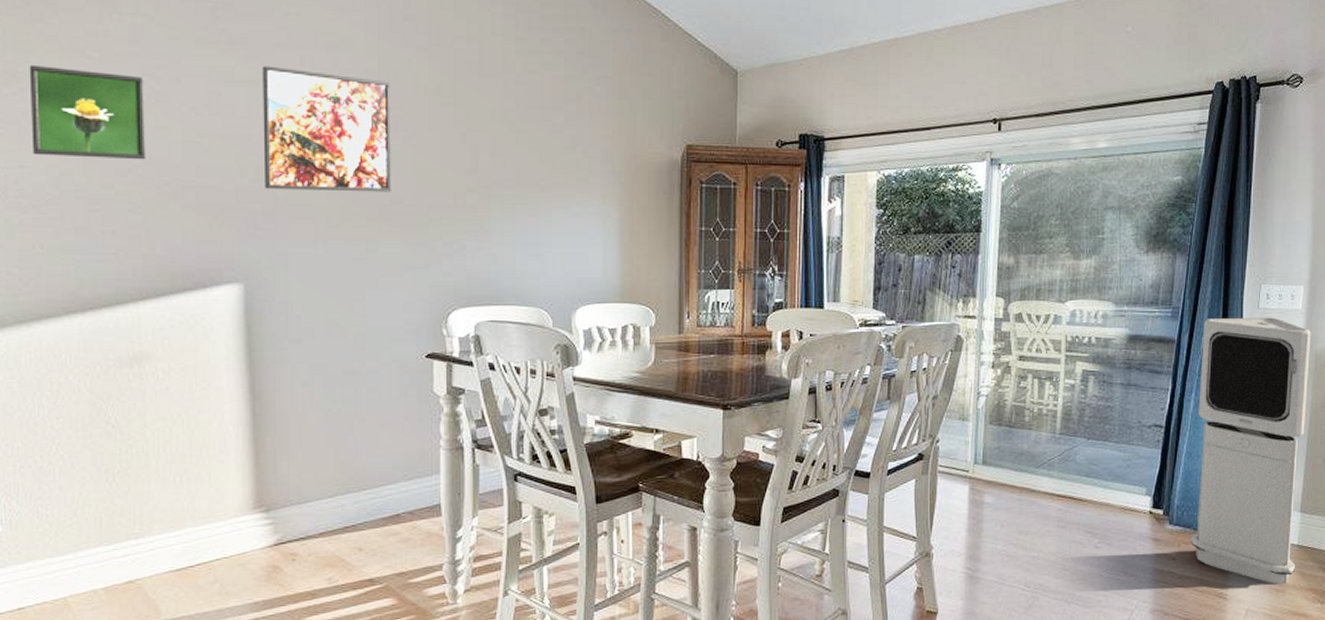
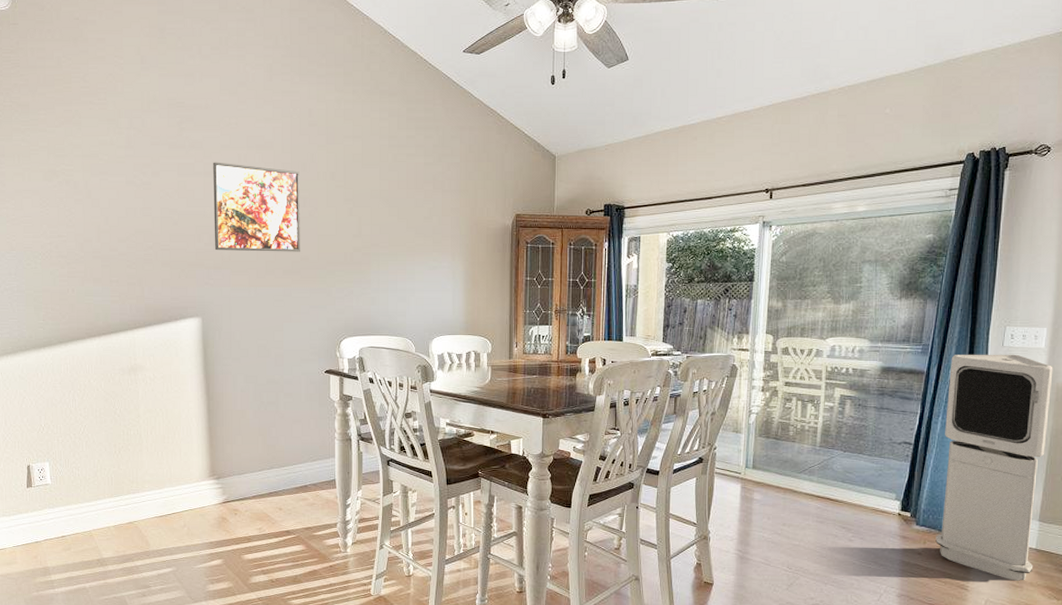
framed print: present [29,64,147,160] -> none [64,165,138,231]

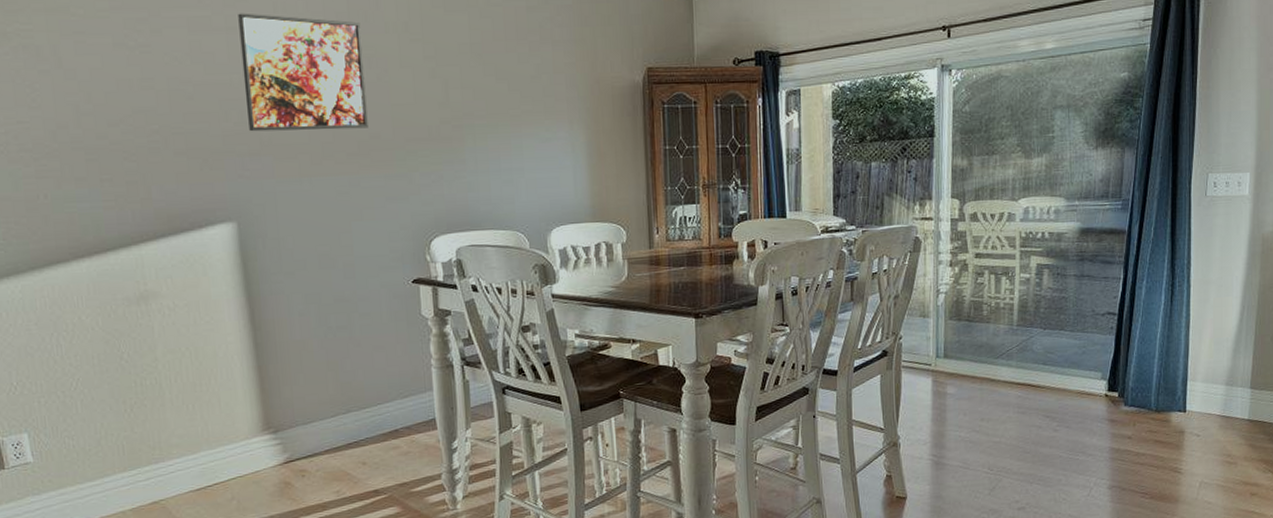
air purifier: present [935,354,1053,581] -> none [1145,204,1258,457]

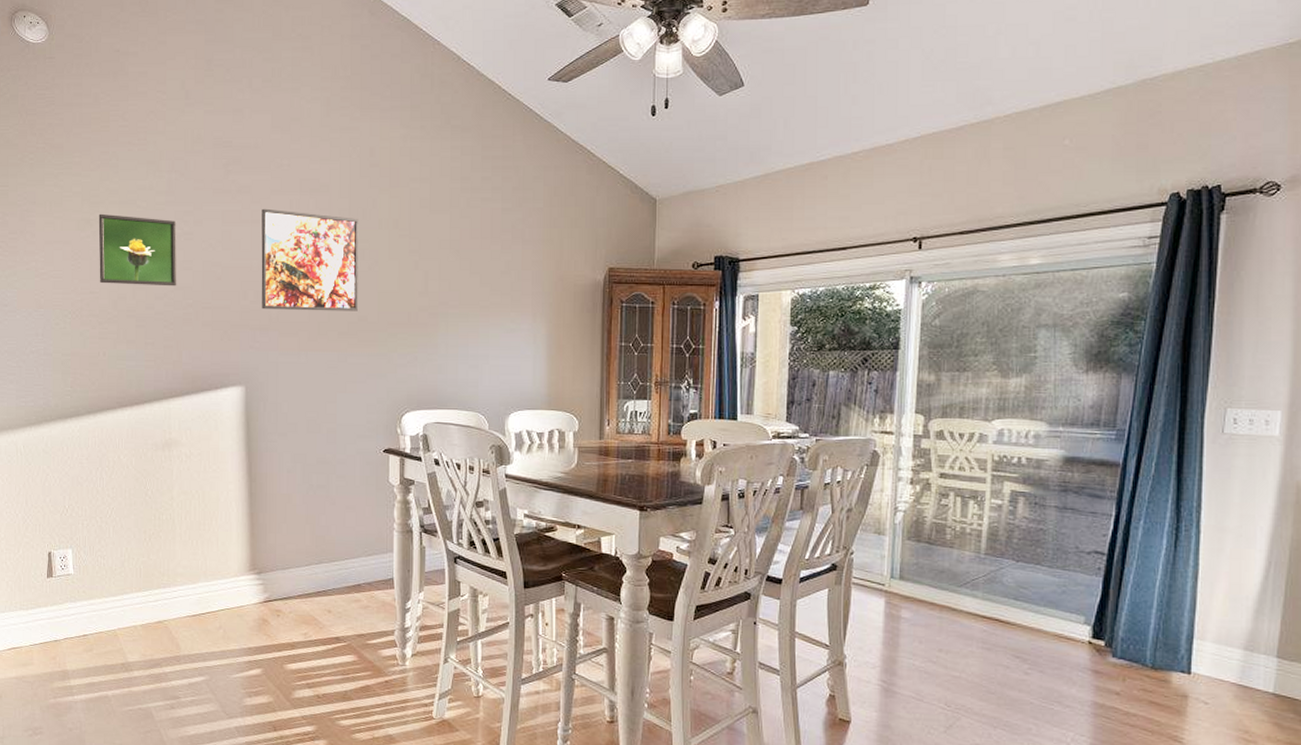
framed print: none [18,24,136,111] -> present [98,213,177,286]

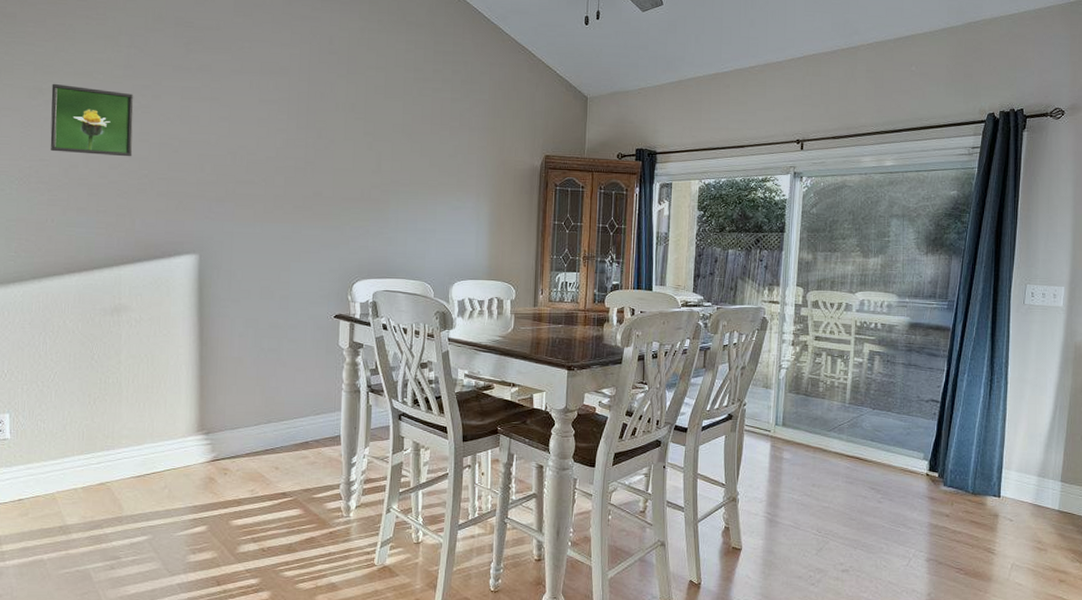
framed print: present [261,208,359,311] -> none [218,87,317,187]

